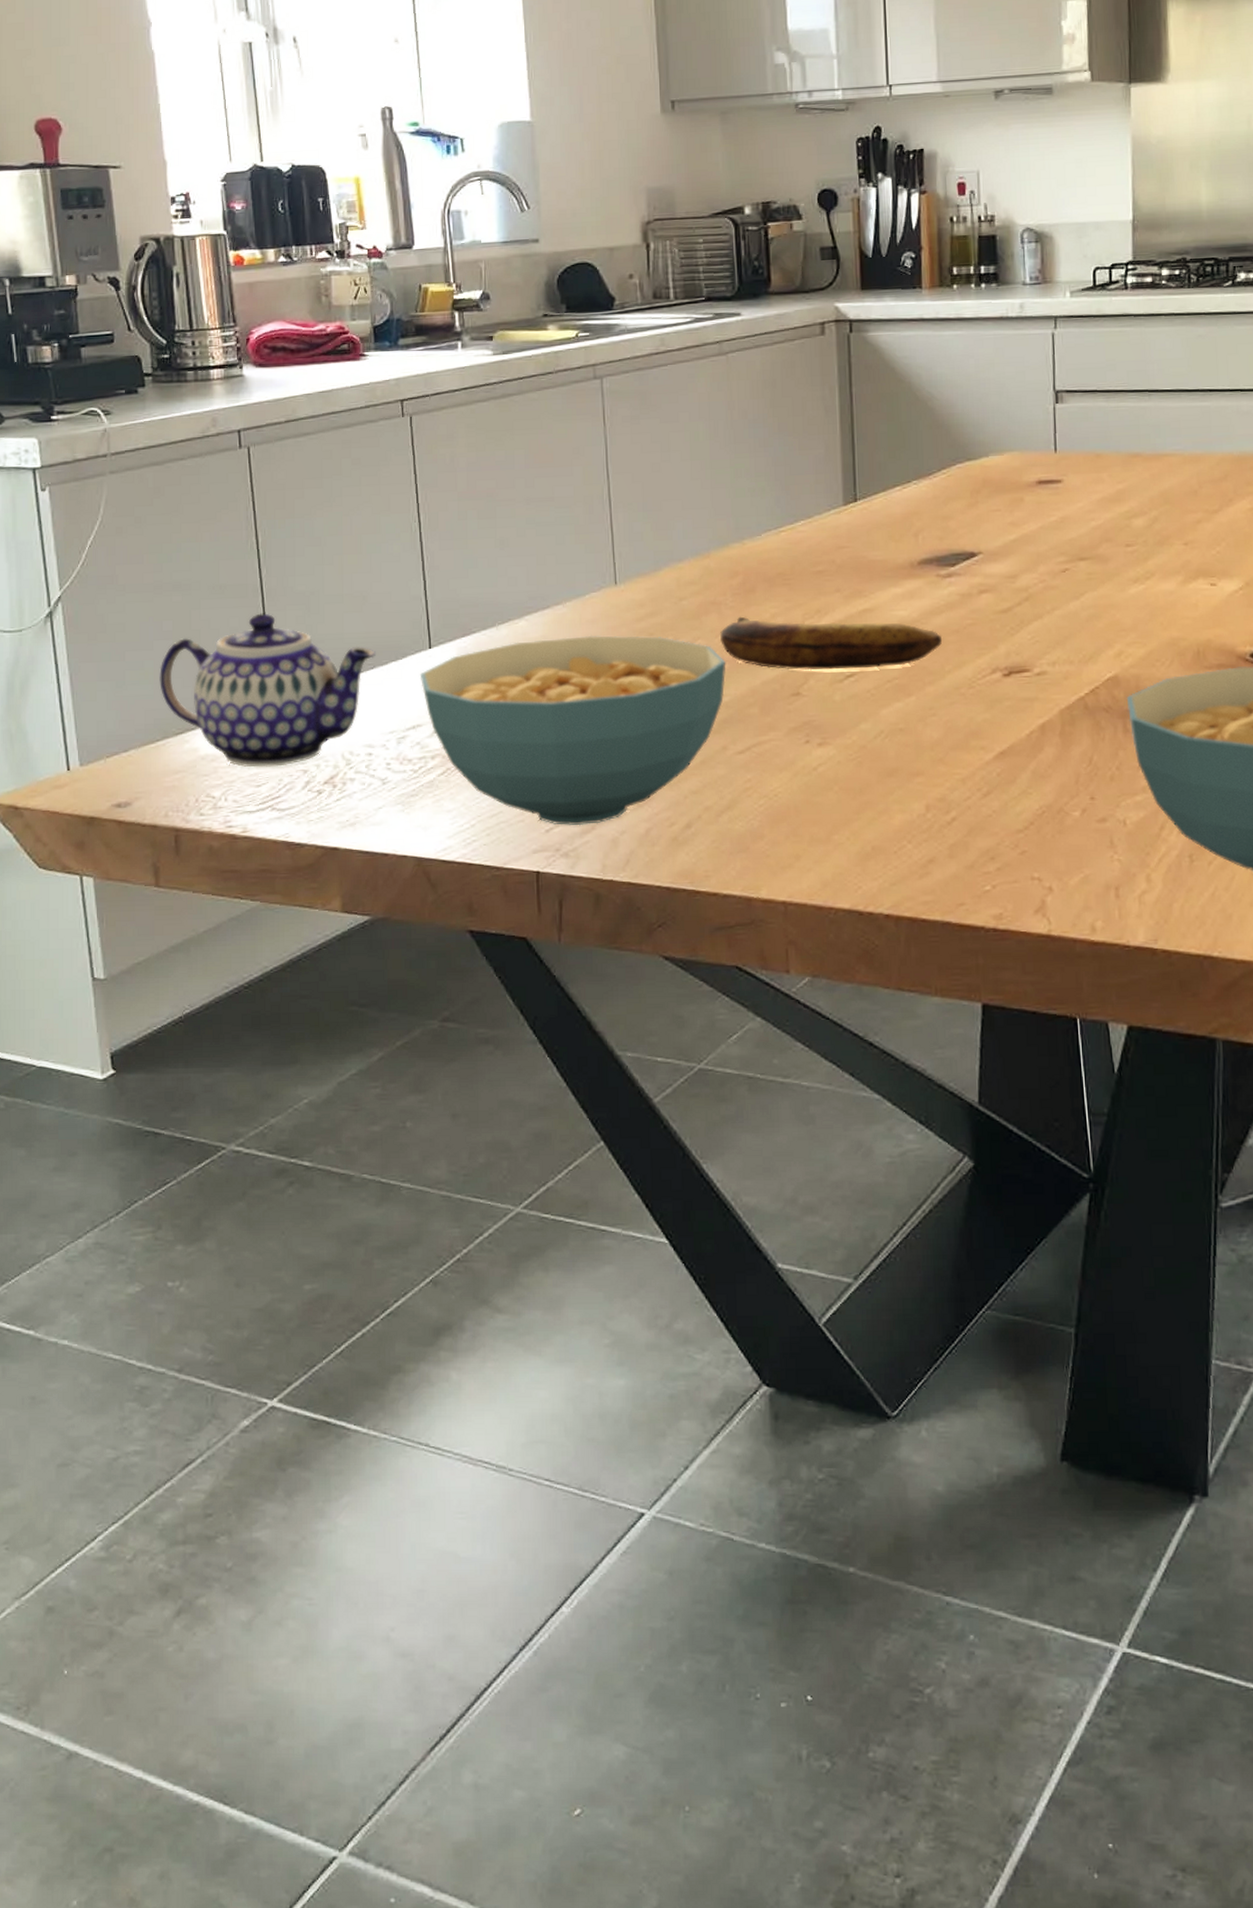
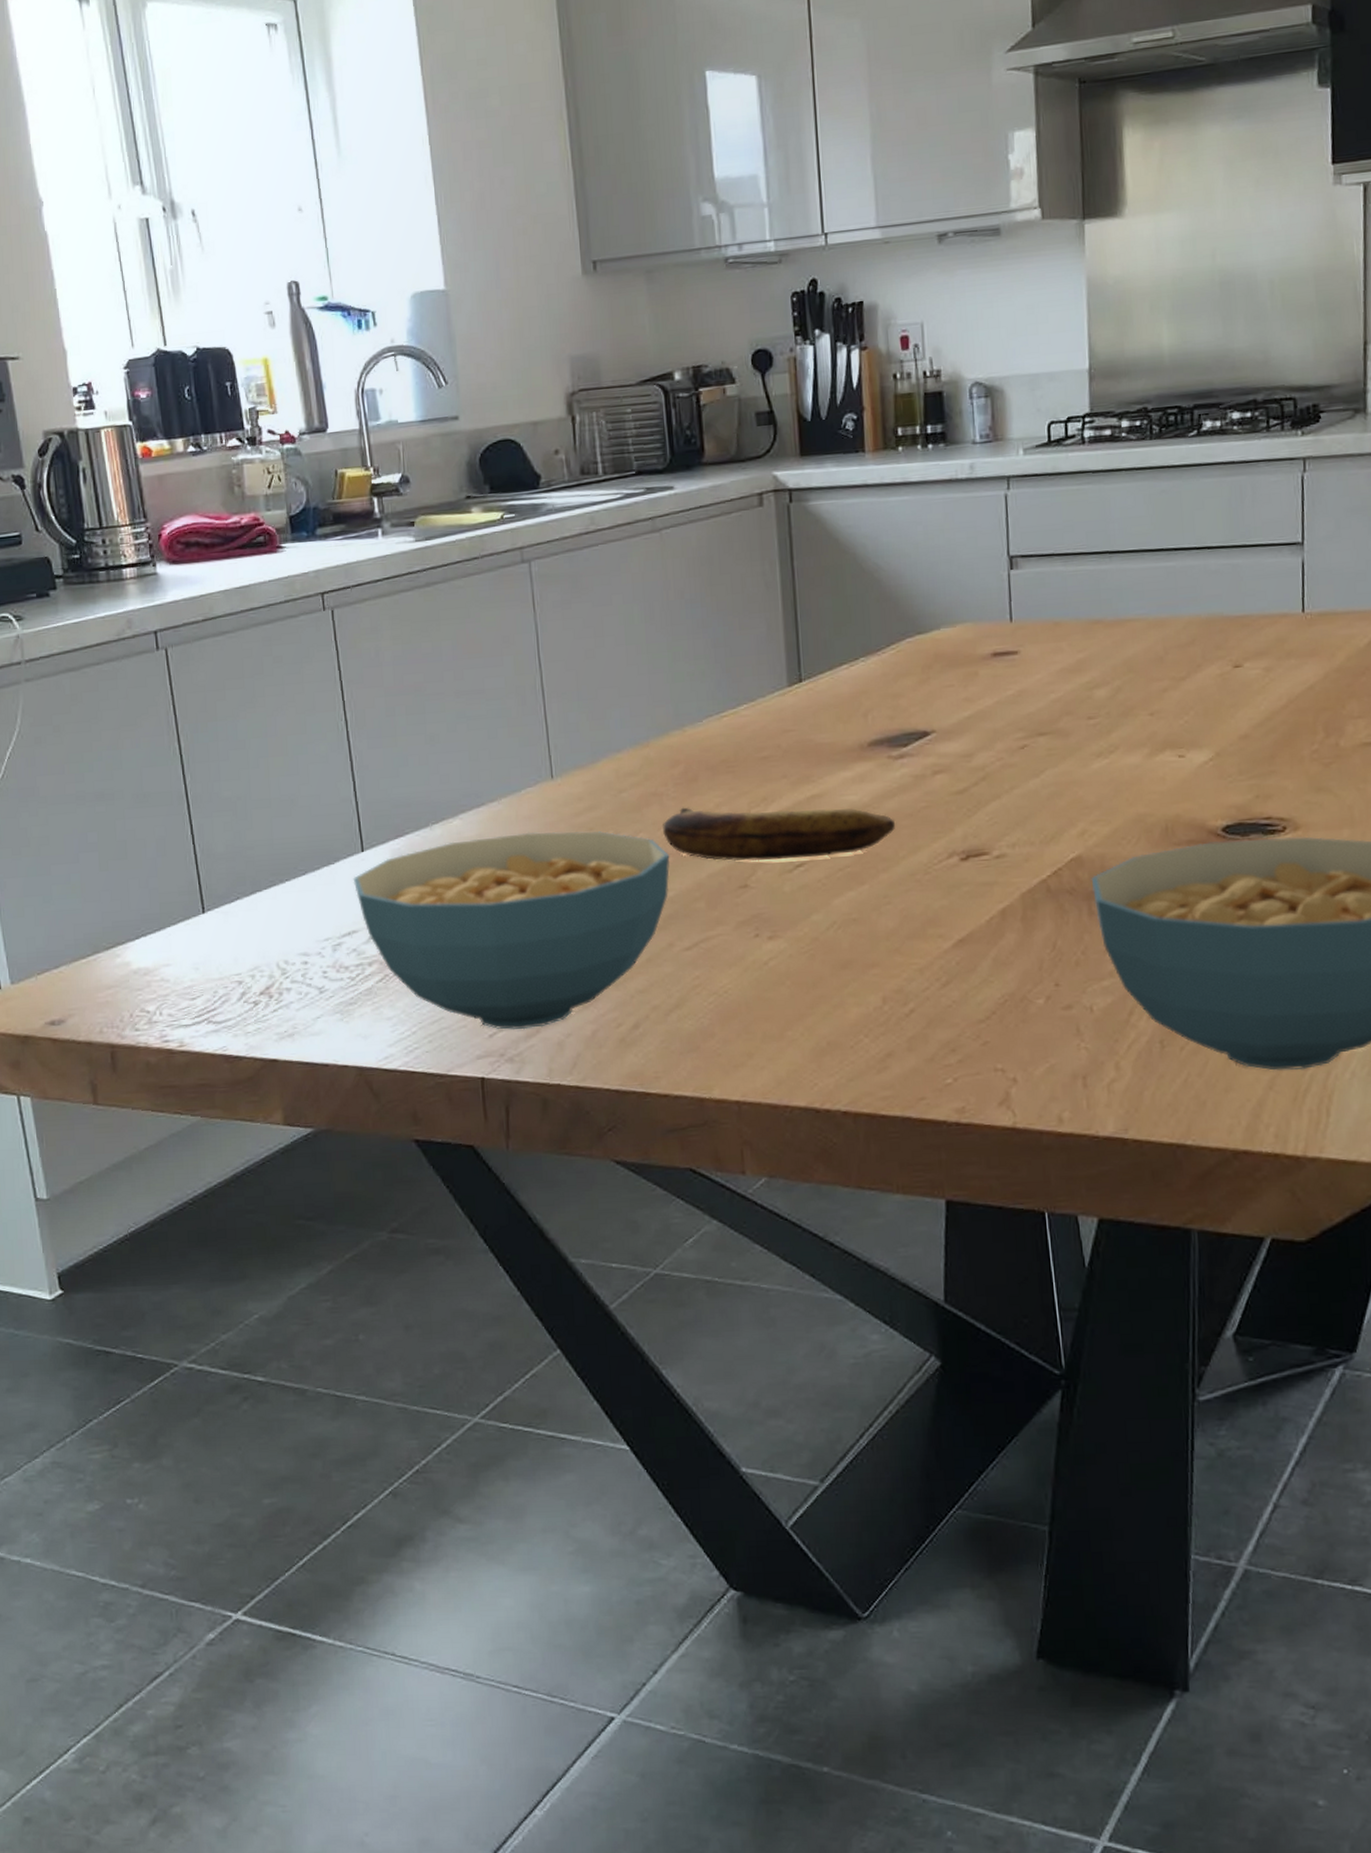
teapot: present [159,613,376,768] -> none [86,821,307,980]

